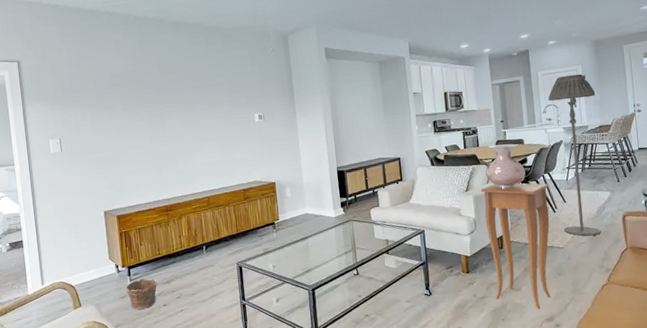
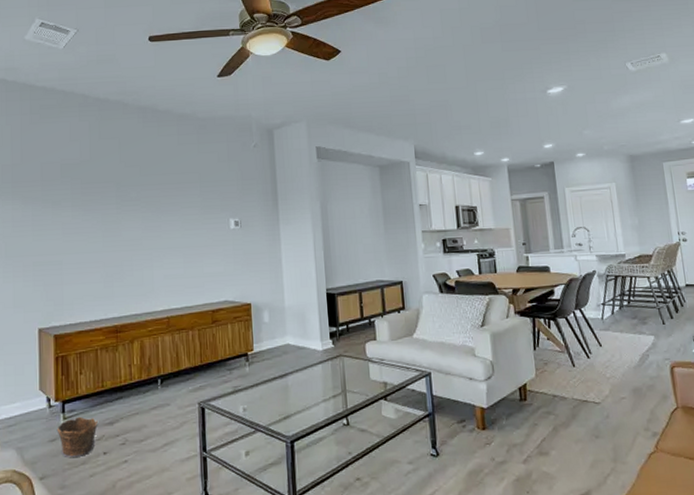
side table: present [480,183,551,309] -> none [498,318,587,481]
vase: present [485,143,526,189] -> none [505,271,553,326]
floor lamp: present [548,73,601,236] -> none [577,193,646,390]

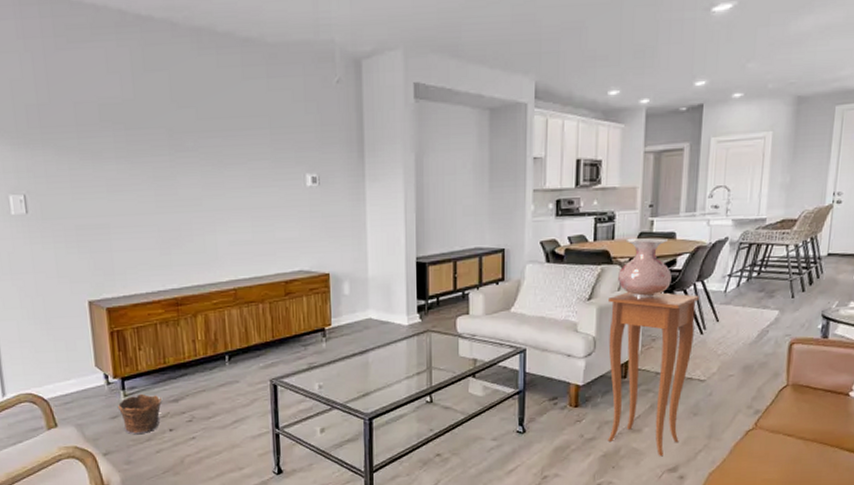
side table: none [498,318,587,481] -> present [607,291,699,457]
vase: none [505,271,553,326] -> present [618,238,672,299]

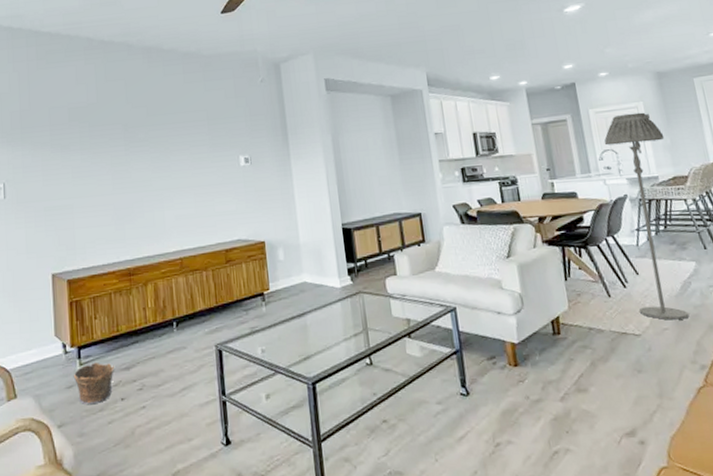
side table: present [607,291,699,457] -> none [525,248,630,419]
vase: present [618,238,672,299] -> none [531,197,583,255]
floor lamp: none [710,144,785,367] -> present [604,112,690,320]

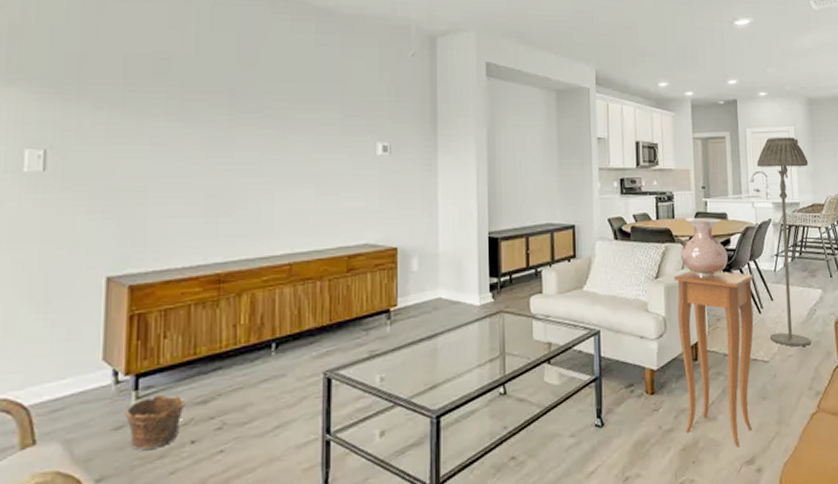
side table: none [525,248,630,419] -> present [673,270,754,448]
vase: none [531,197,583,255] -> present [681,218,728,278]

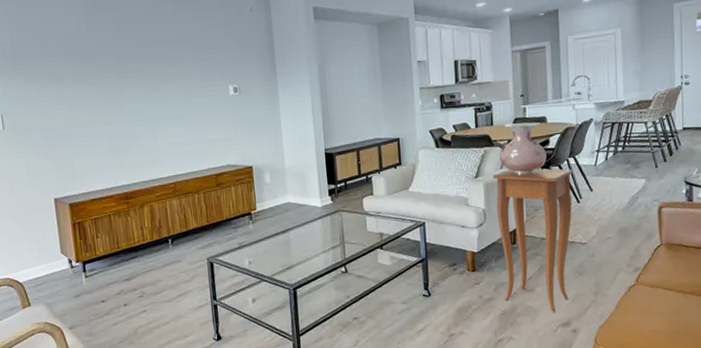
clay pot: present [125,394,187,451] -> none [80,274,118,310]
floor lamp: present [756,137,812,347] -> none [578,38,636,230]

